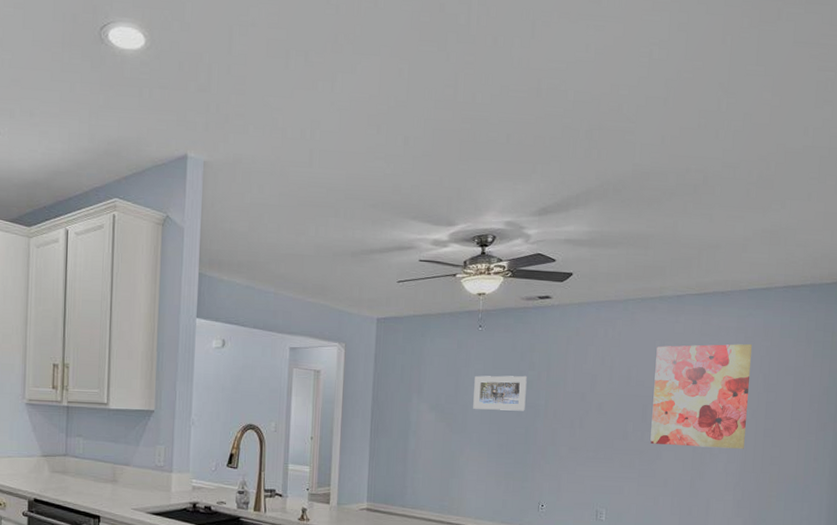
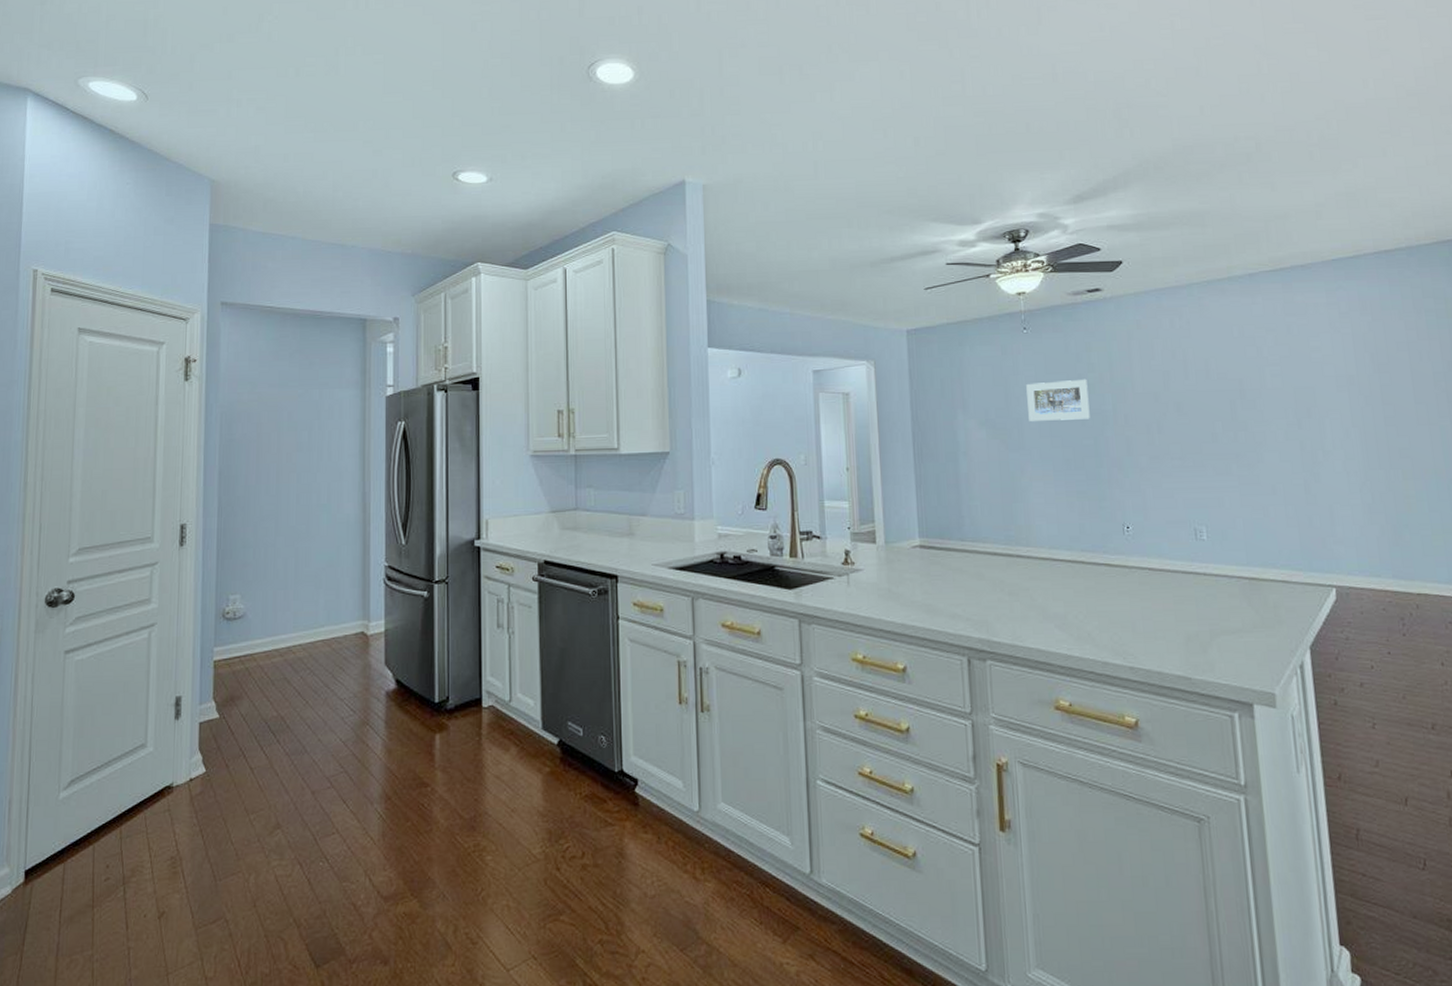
wall art: present [650,343,753,449] -> none [1235,320,1363,445]

